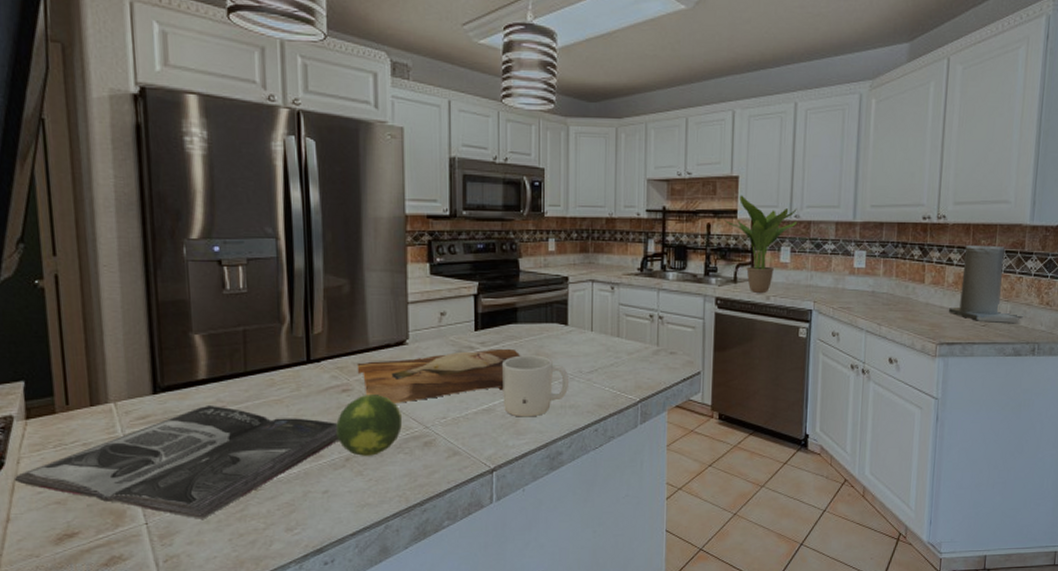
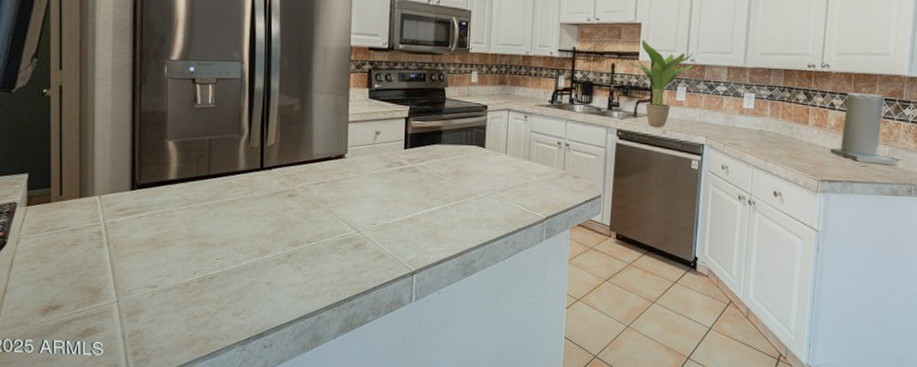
magazine: present [13,404,340,519] -> none [13,201,284,301]
fruit: present [336,393,402,456] -> none [281,199,337,254]
cutting board: present [357,348,520,403] -> none [302,165,442,209]
mug: present [501,355,570,417] -> none [425,172,485,228]

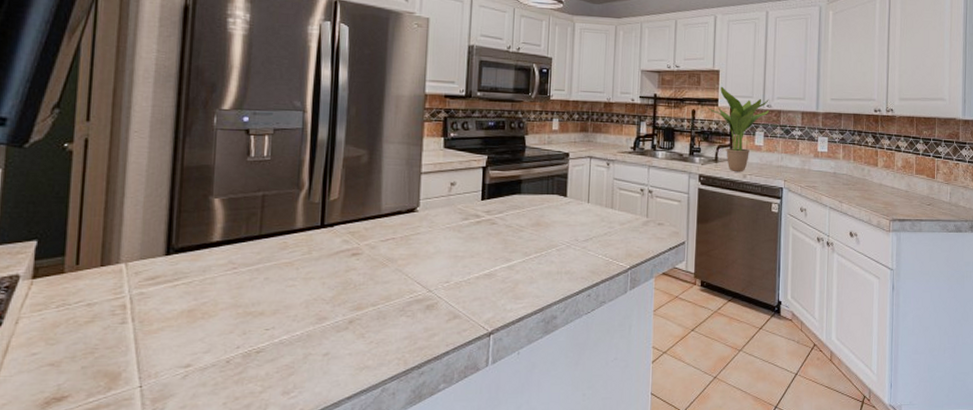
paper towel: present [830,93,901,166] -> none [898,135,961,204]

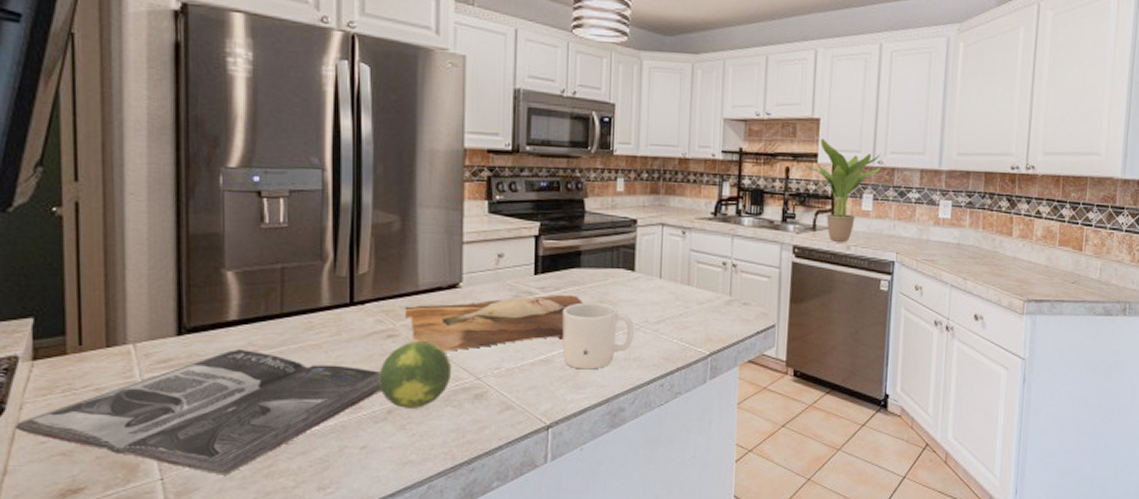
magazine: none [9,266,345,382] -> present [14,348,382,475]
fruit: none [342,258,407,319] -> present [379,340,451,408]
cutting board: none [368,217,522,267] -> present [404,294,582,351]
mug: none [503,224,566,282] -> present [561,302,635,370]

